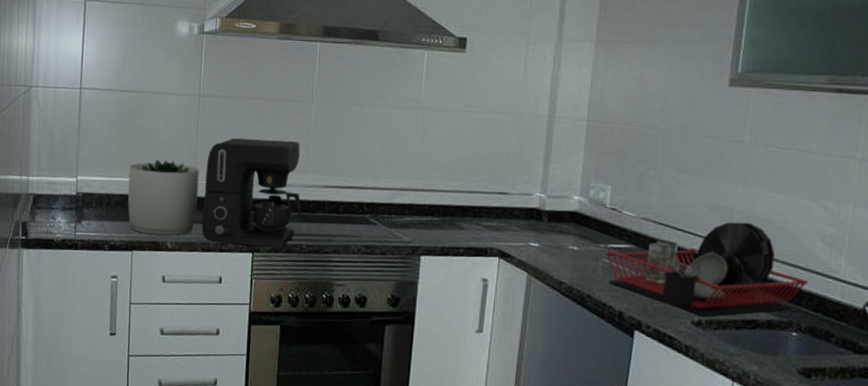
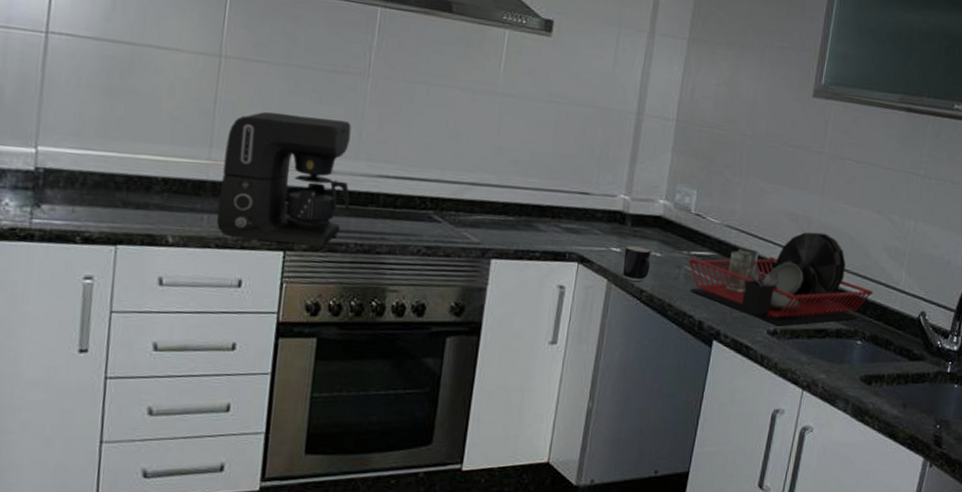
planter: present [127,159,200,236] -> none [112,131,217,228]
mug: none [541,240,568,274] -> present [622,245,651,282]

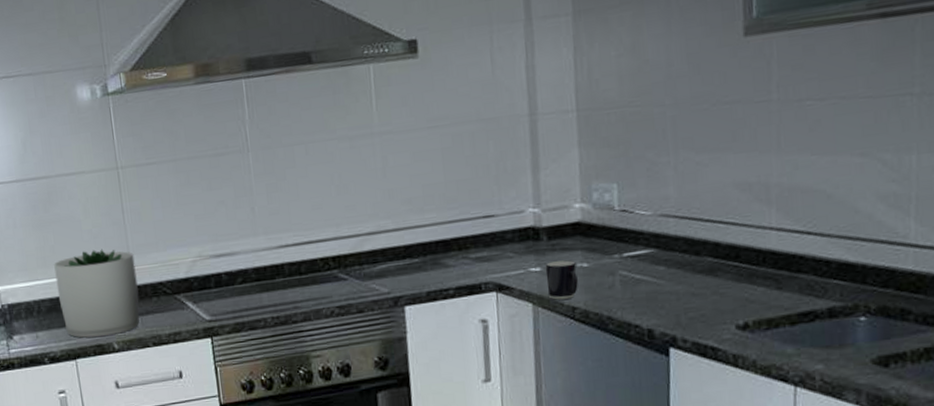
planter: none [112,131,217,228] -> present [54,249,140,338]
coffee maker: present [216,111,351,247] -> none [140,201,260,333]
dish rack: present [689,232,874,327] -> none [623,196,873,318]

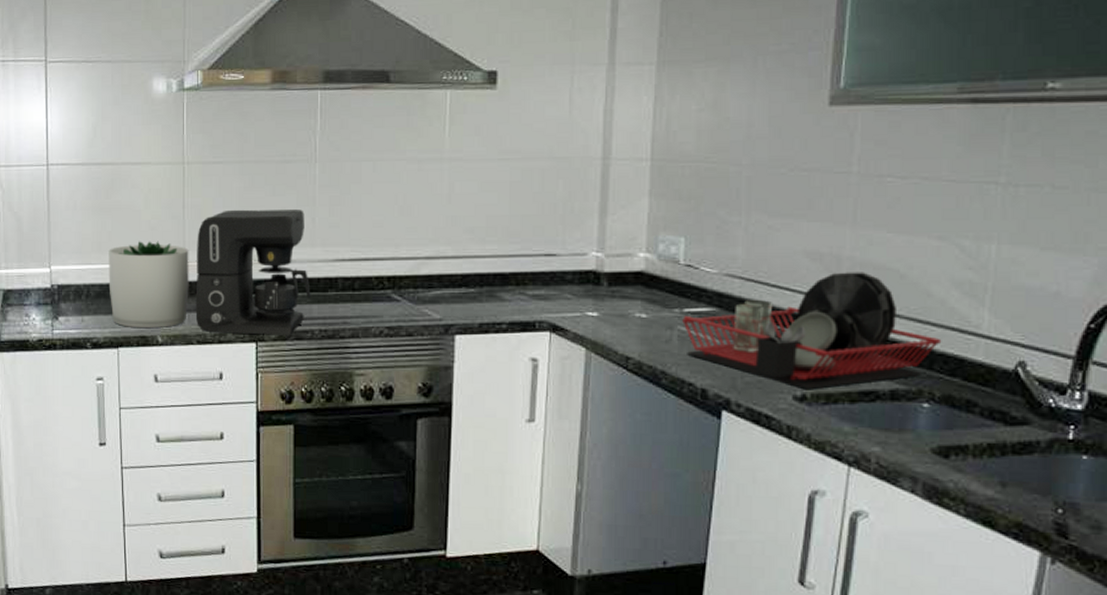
coffee maker: none [140,201,260,333] -> present [195,209,311,335]
mug: present [545,260,578,300] -> none [602,307,634,348]
dish rack: none [623,196,873,318] -> present [682,272,942,390]

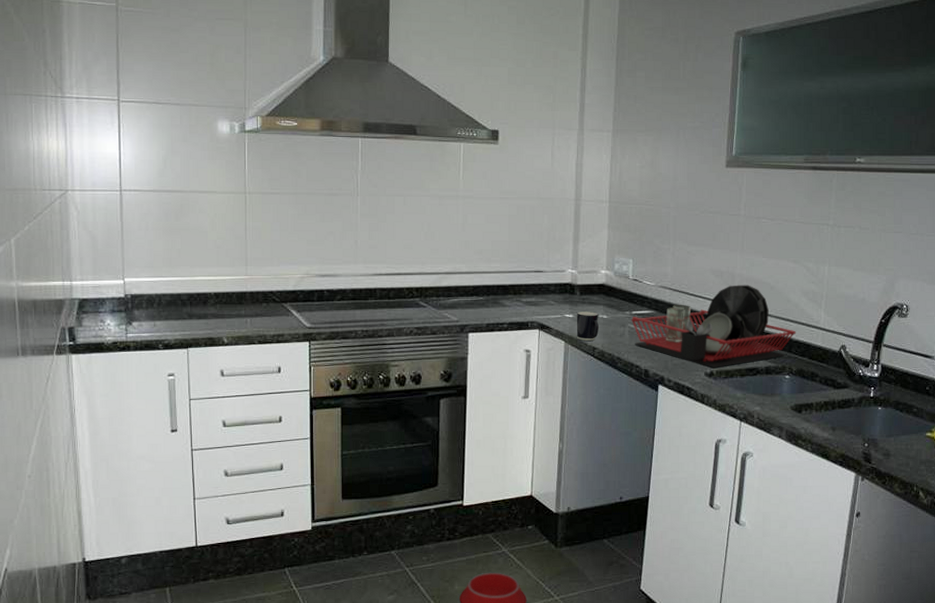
planter: present [109,241,189,329] -> none [178,257,251,331]
coffee maker: present [195,209,311,335] -> none [257,232,355,335]
mug: none [602,307,634,348] -> present [576,311,599,341]

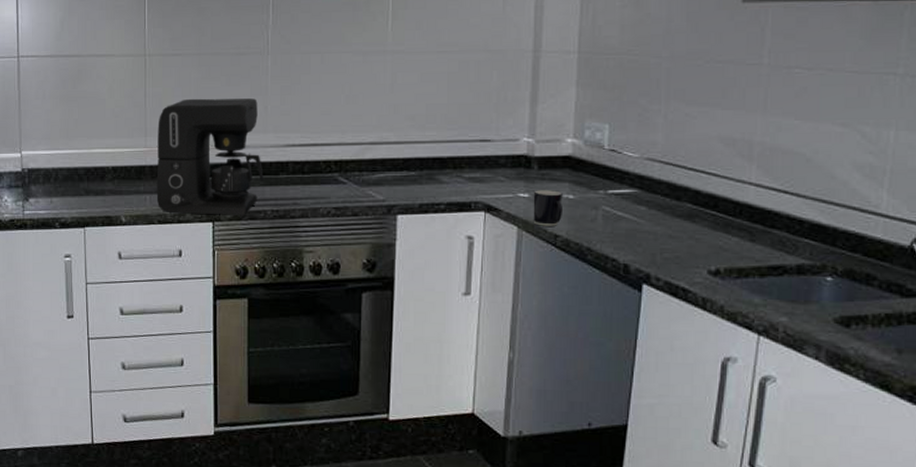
coffee maker: none [257,232,355,335] -> present [156,98,264,215]
dish rack: present [631,285,797,369] -> none [607,156,844,265]

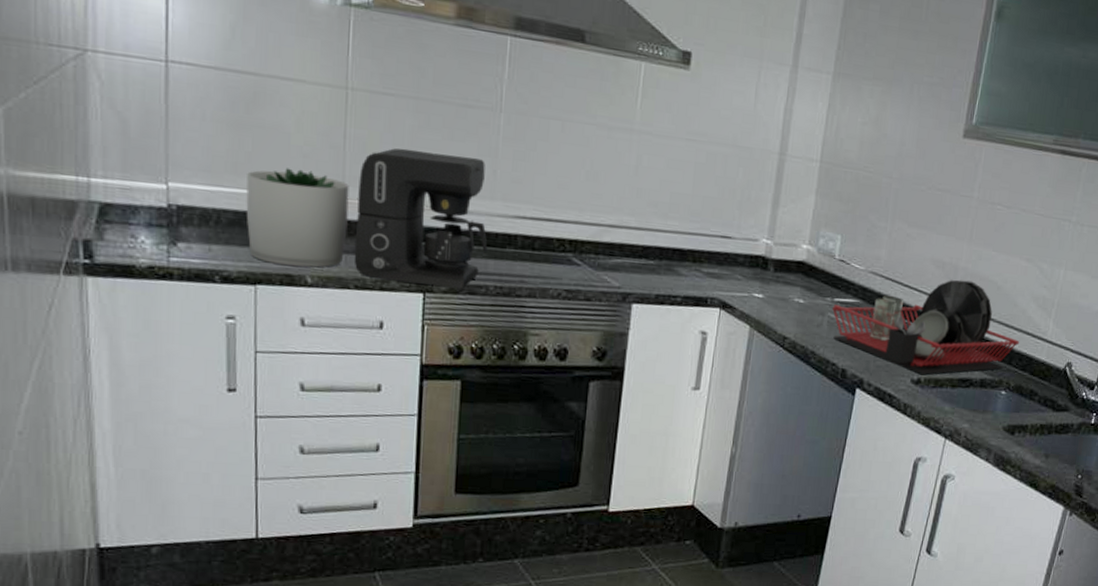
planter: none [75,128,150,209] -> present [246,168,349,268]
mug: present [533,189,562,226] -> none [765,291,794,328]
dish rack: none [607,156,844,265] -> present [832,280,1020,376]

